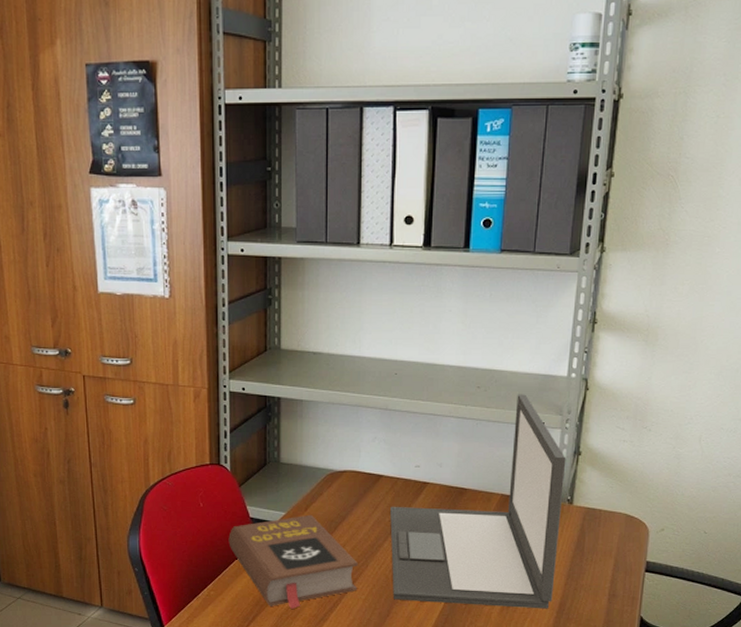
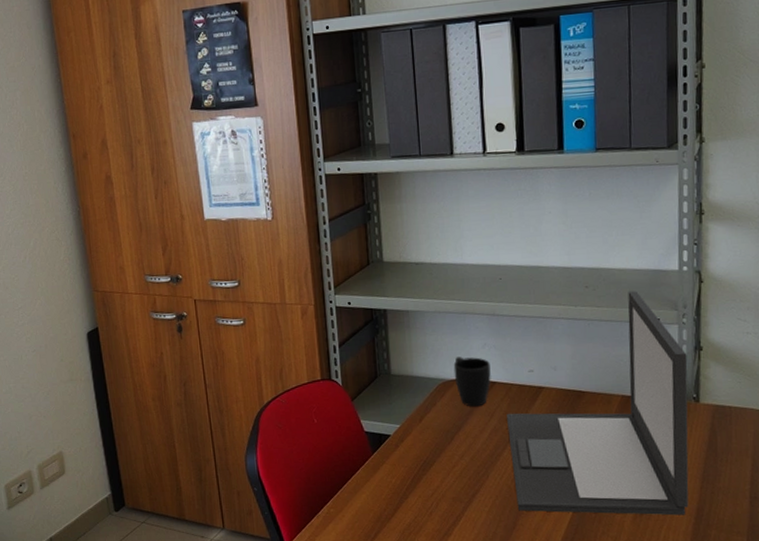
book: present [228,514,358,609] -> none [344,425,480,524]
mug: none [342,449,379,498] -> present [453,357,491,407]

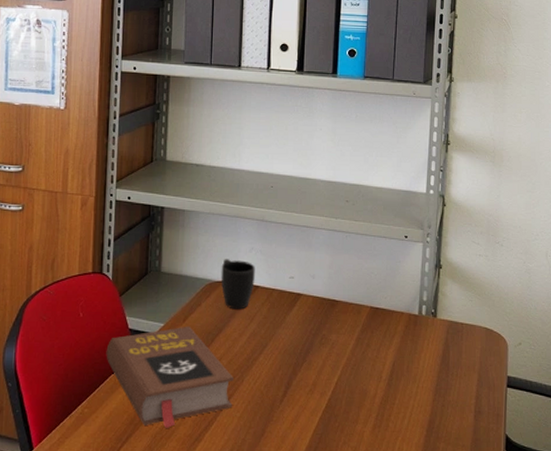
book: none [344,425,480,524] -> present [106,326,234,428]
laptop: present [507,291,689,516] -> none [265,208,429,427]

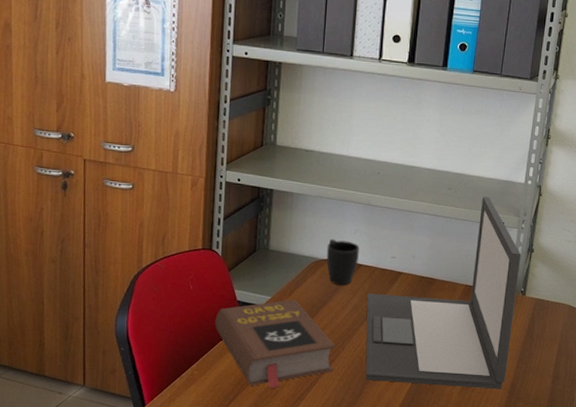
laptop: none [265,208,429,427] -> present [365,196,521,389]

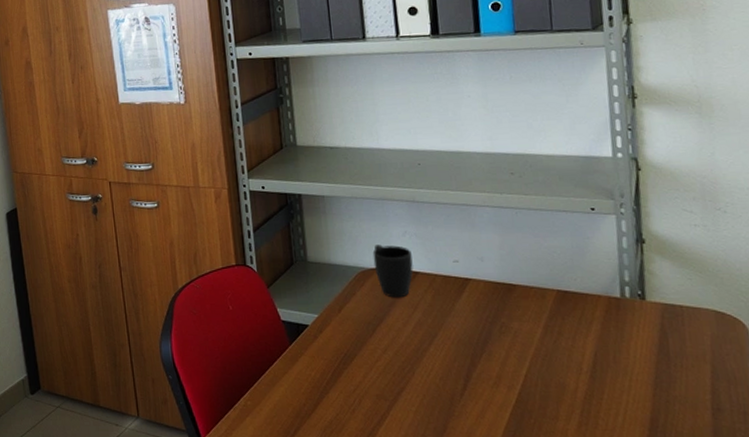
book: present [215,299,335,388] -> none [261,316,406,422]
laptop: present [365,196,521,389] -> none [431,178,641,426]

